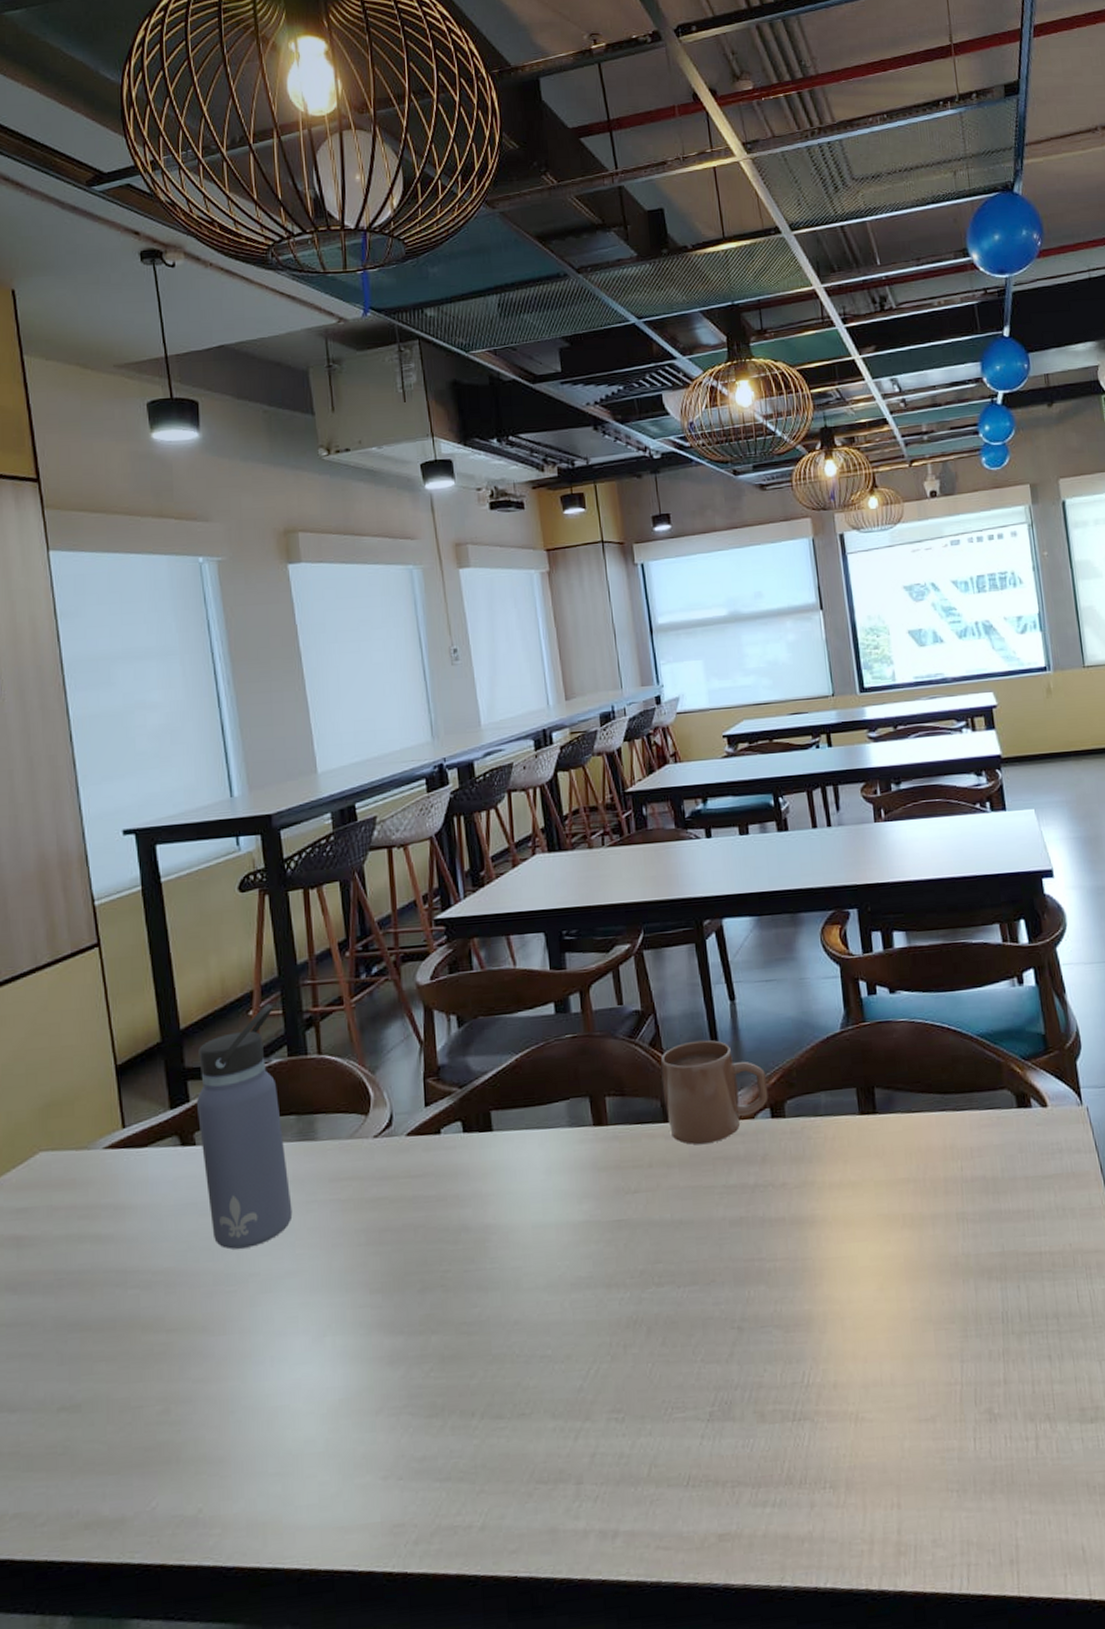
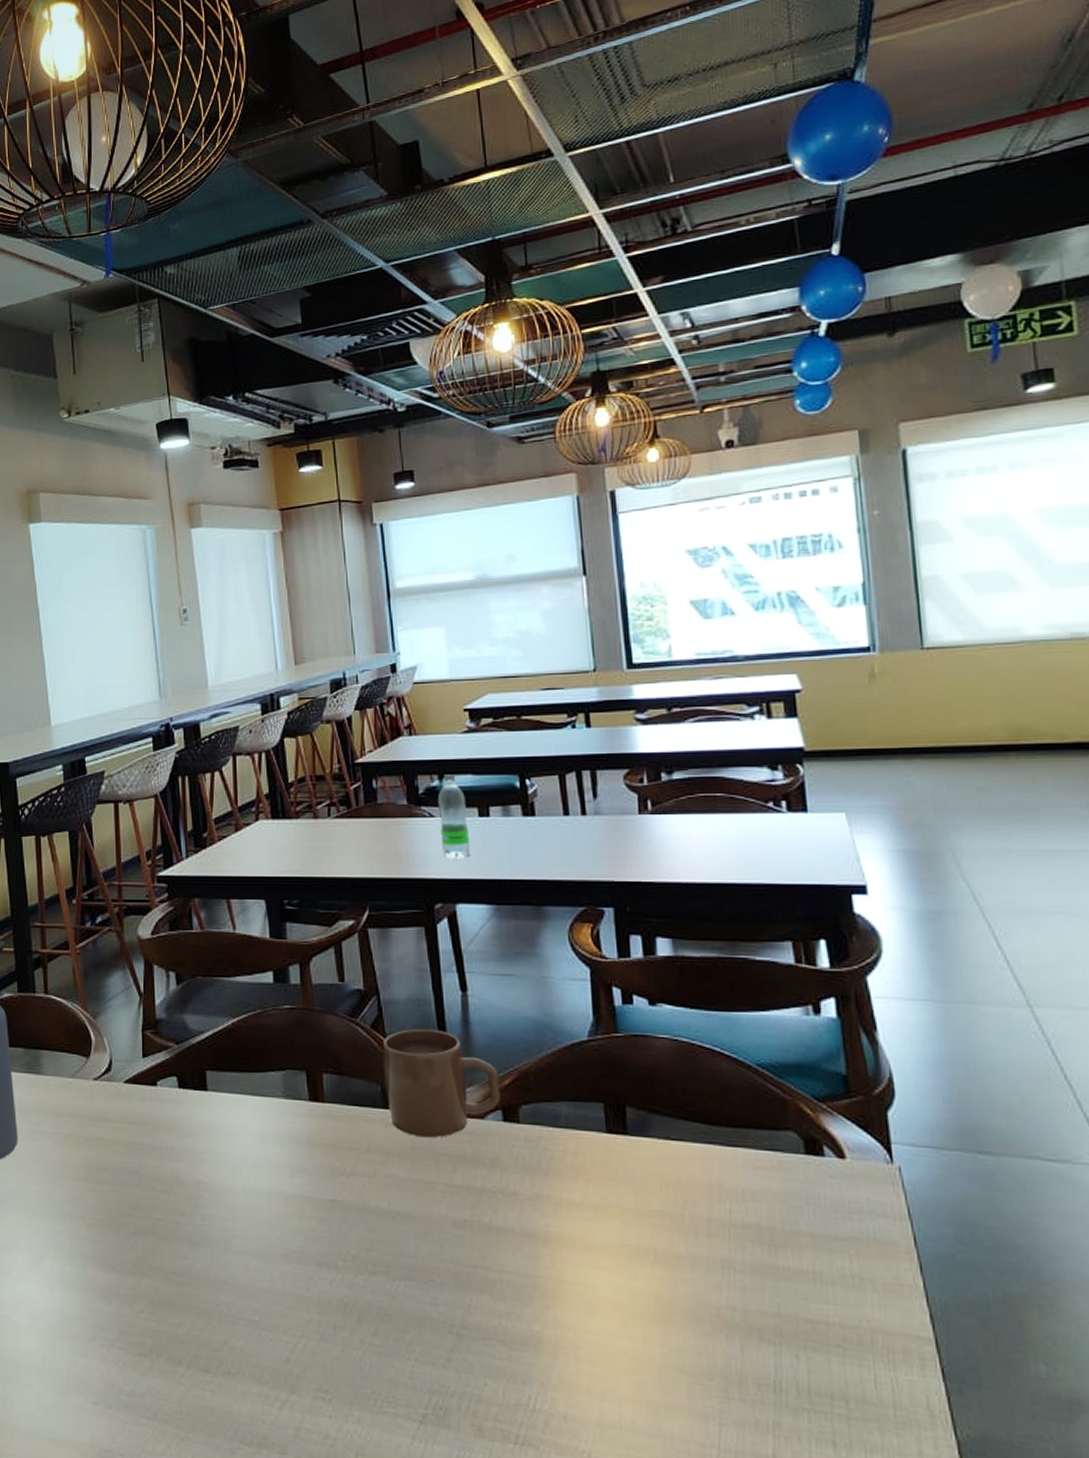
bottle: none [702,797,733,877] -> present [437,774,471,859]

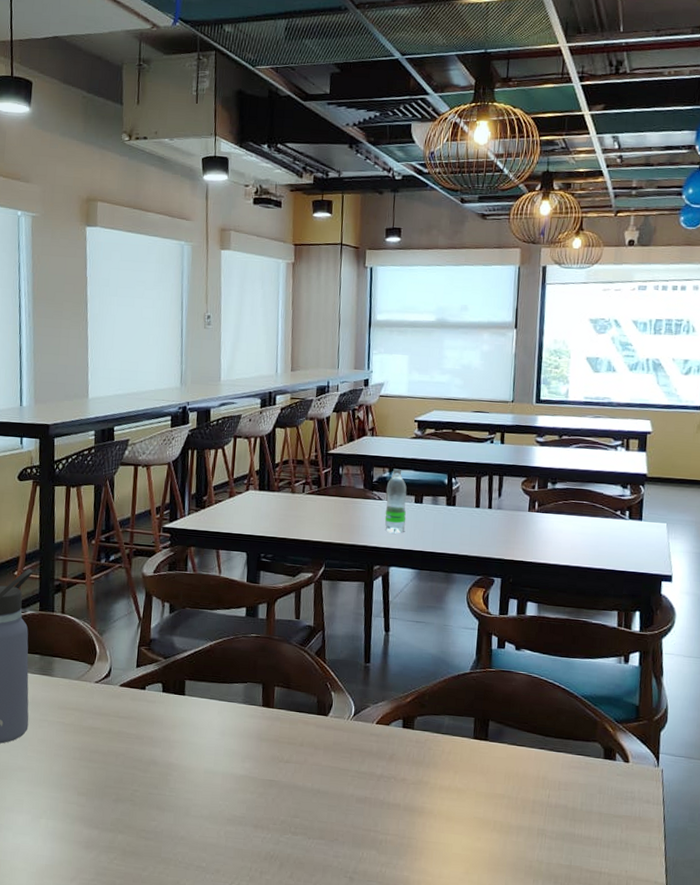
mug: present [382,1028,501,1137] -> none [320,657,404,737]

